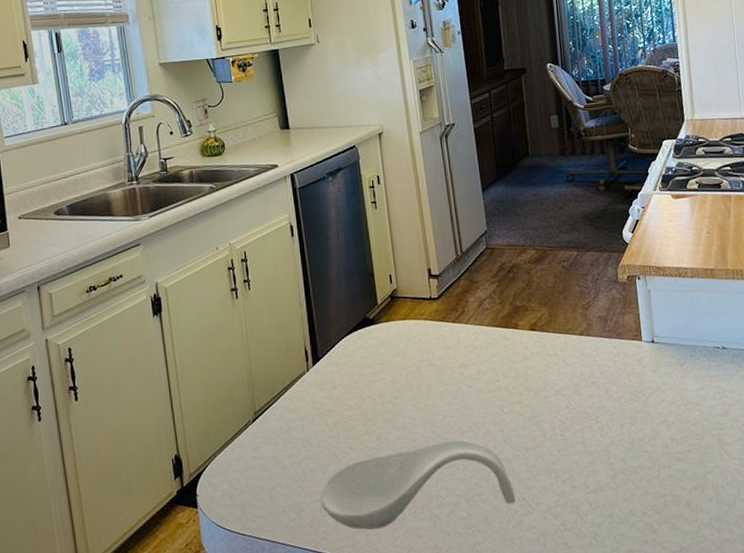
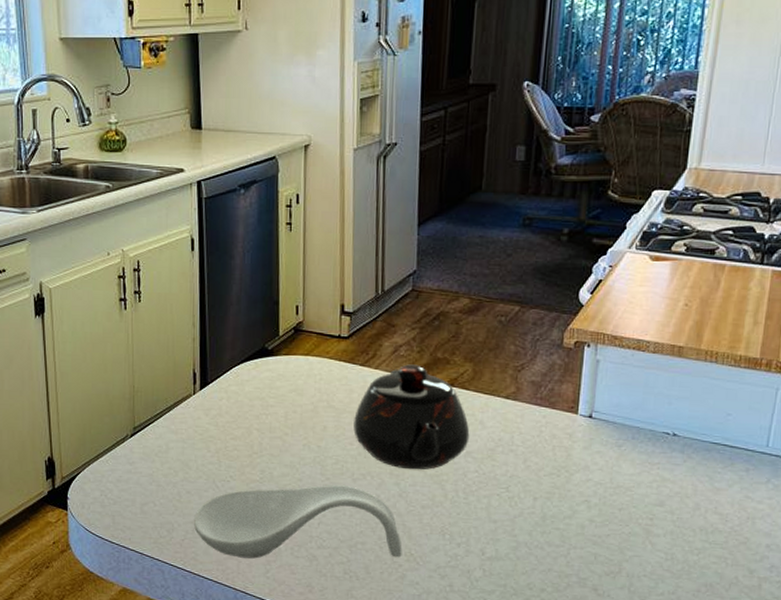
teapot: none [454,315,557,415] -> present [353,364,470,470]

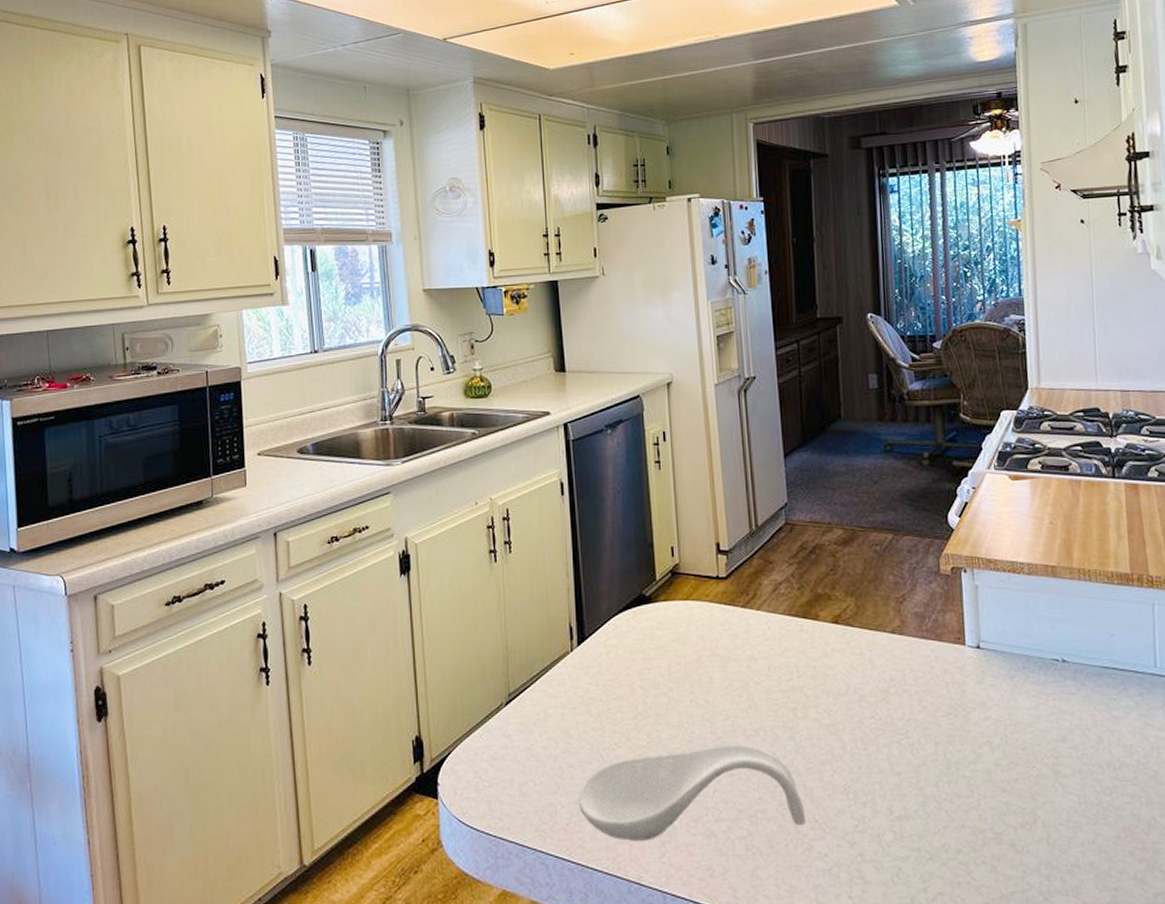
teapot: present [353,364,470,470] -> none [740,602,861,721]

